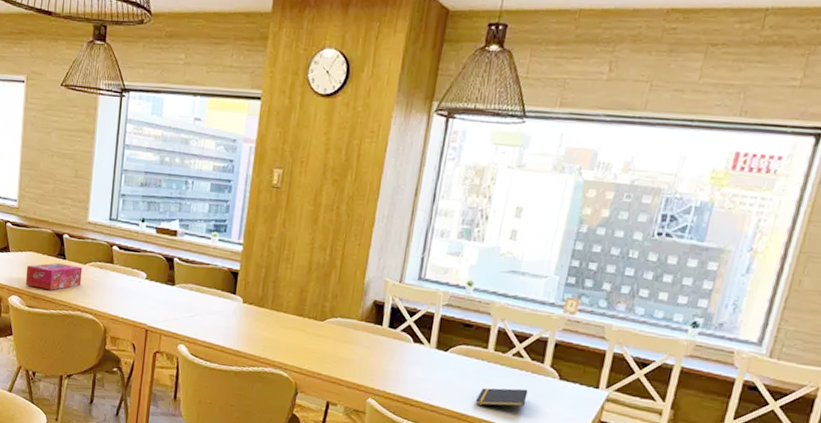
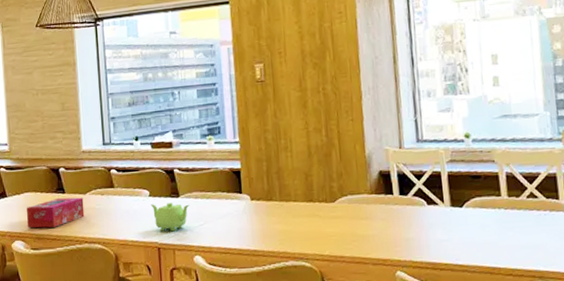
teapot: none [145,287,184,318] -> present [150,203,190,232]
notepad: present [475,388,528,407] -> none [503,229,553,255]

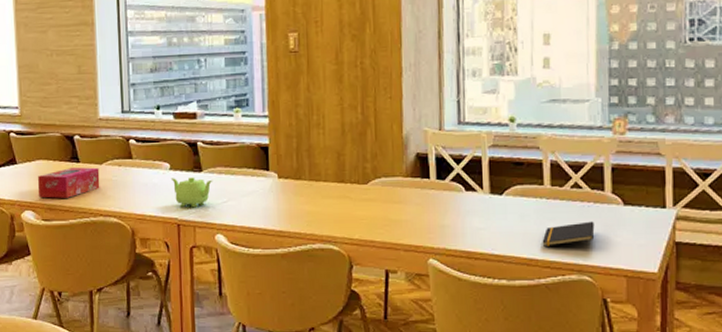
notepad: none [503,229,553,255] -> present [542,221,595,246]

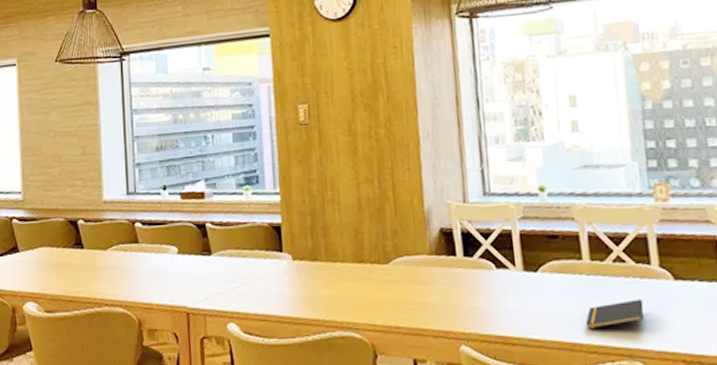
tissue box: present [38,167,100,198] -> none [41,253,105,288]
teapot: present [170,177,213,208] -> none [178,261,224,295]

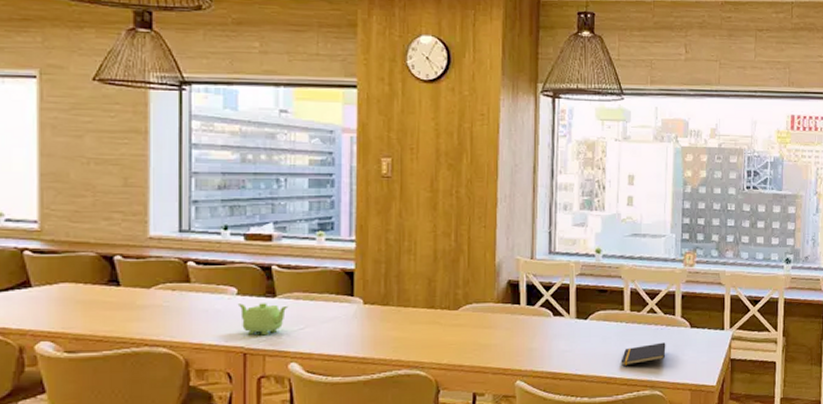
teapot: none [178,261,224,295] -> present [237,303,289,336]

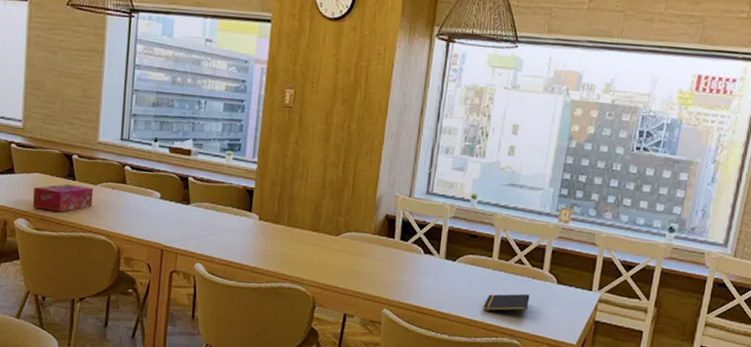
tissue box: none [61,291,146,327] -> present [33,184,94,212]
teapot: present [237,303,289,336] -> none [160,206,199,237]

